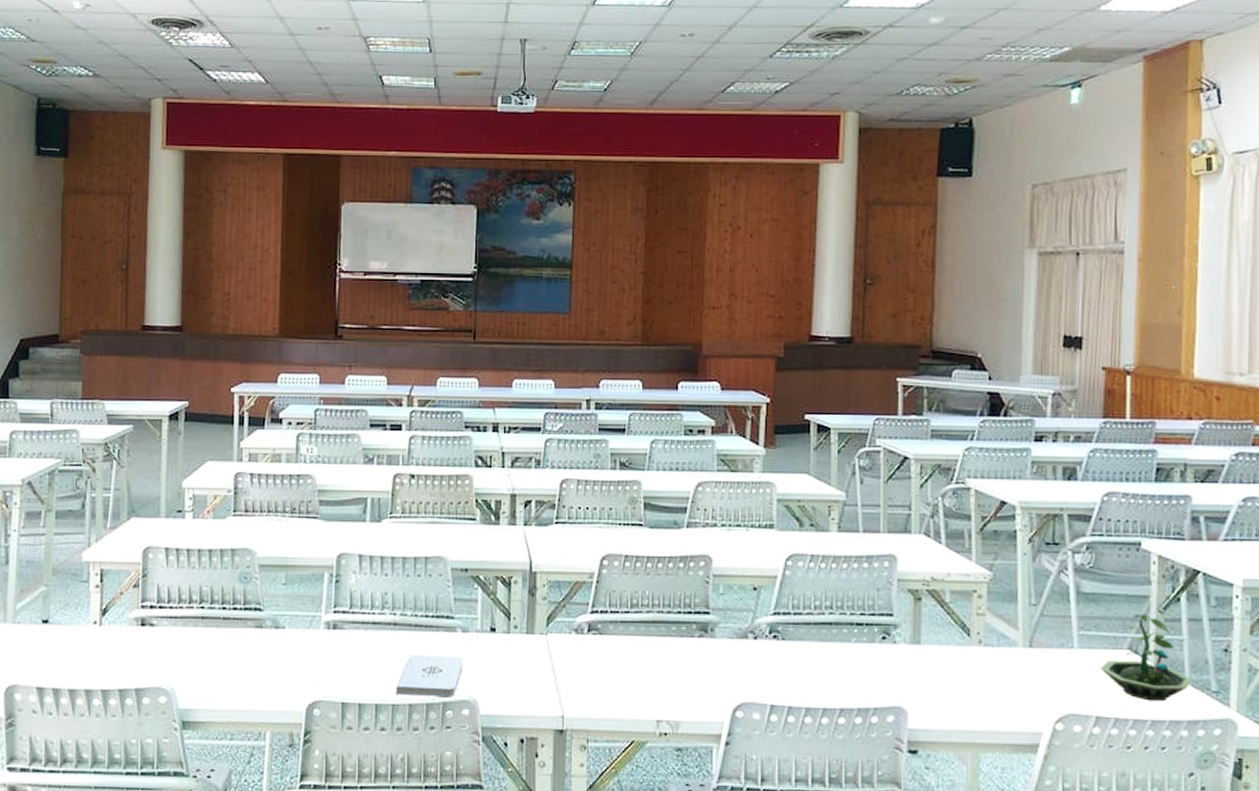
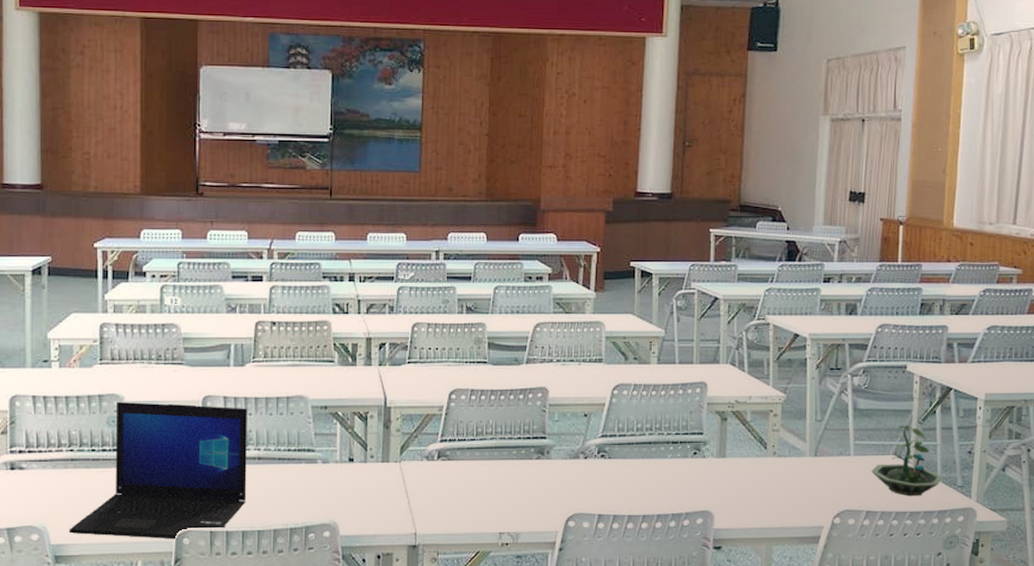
laptop: none [197,556,383,710] -> present [68,401,247,540]
notepad: present [396,654,463,696] -> none [262,484,324,522]

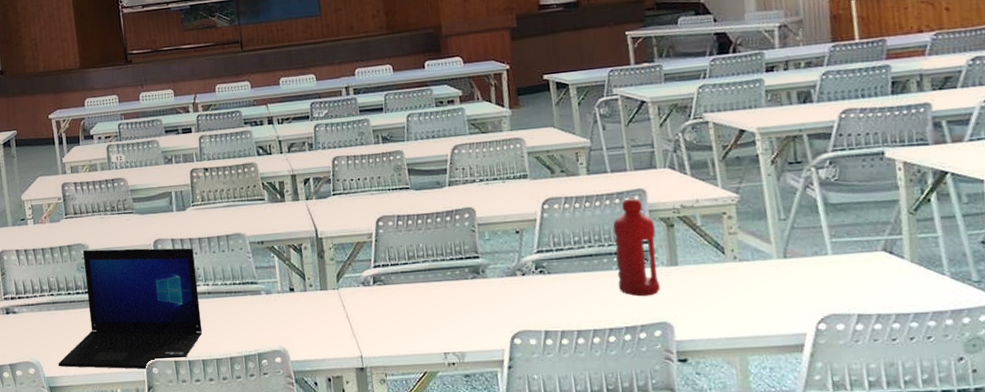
water bottle: none [671,390,711,485] -> present [613,197,660,297]
terrarium: present [871,425,943,496] -> none [857,217,952,296]

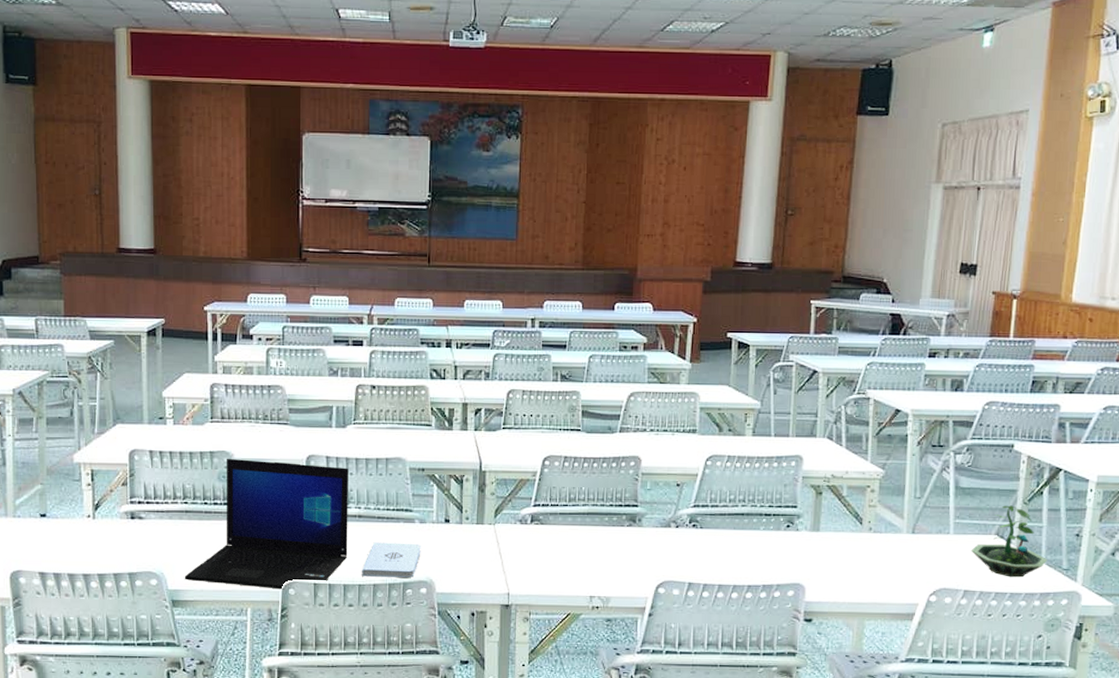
notepad: none [217,314,271,351] -> present [362,542,421,577]
water bottle: present [613,197,660,297] -> none [763,463,806,558]
terrarium: none [857,217,952,296] -> present [971,505,1048,578]

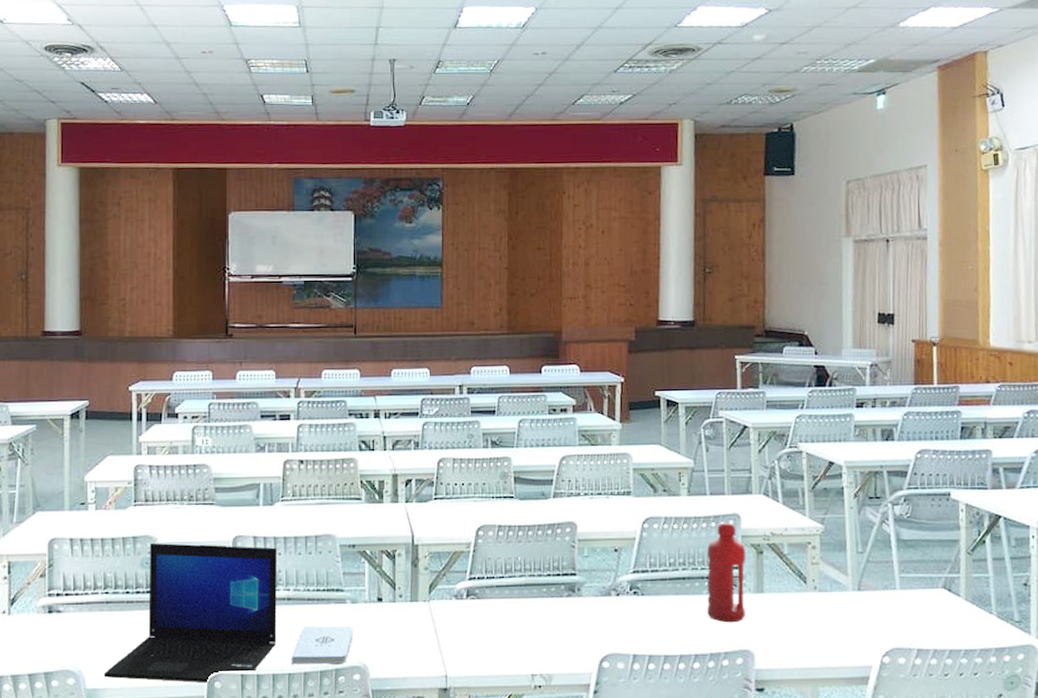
water bottle: none [763,463,806,558] -> present [707,522,746,623]
terrarium: present [971,505,1048,578] -> none [919,556,998,633]

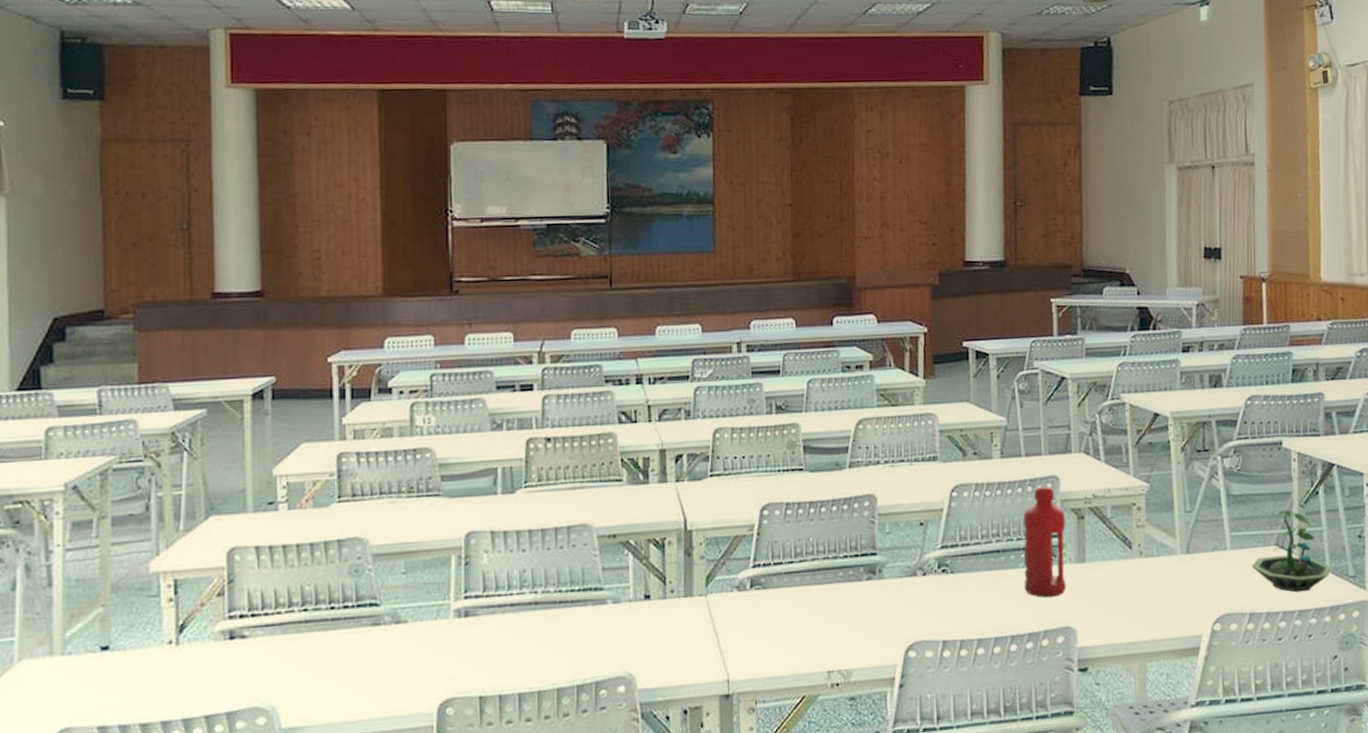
laptop: present [103,543,277,683] -> none [304,543,523,713]
notepad: present [292,625,353,664] -> none [541,630,616,680]
terrarium: none [919,556,998,633] -> present [1251,510,1333,593]

